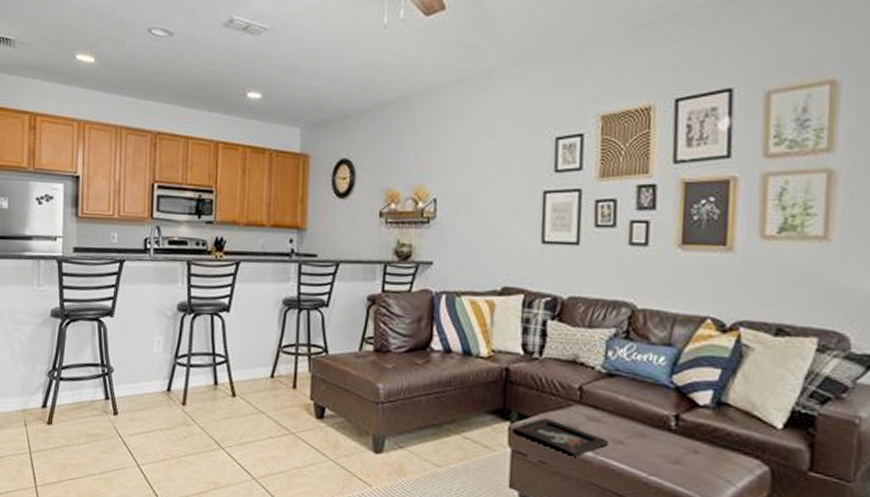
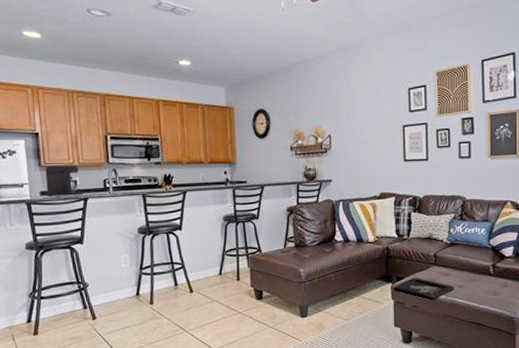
coffee maker: none [79,216,120,256] -> present [45,165,84,198]

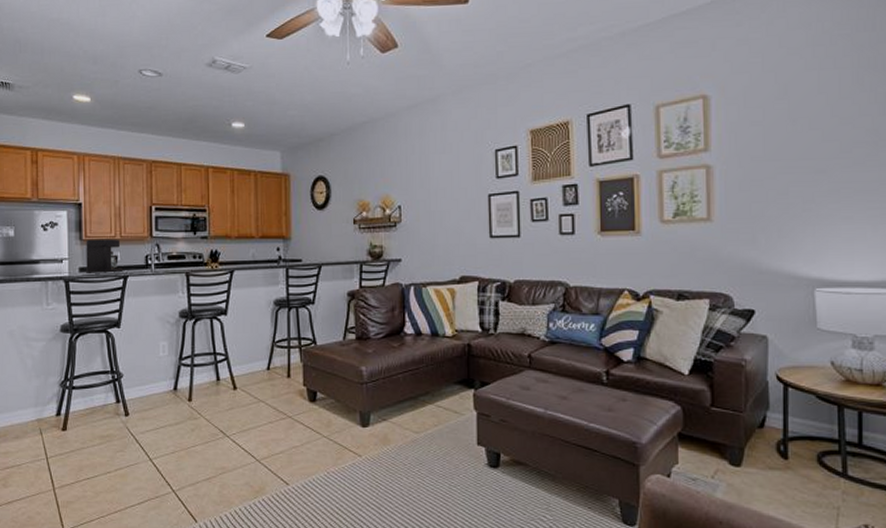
decorative tray: present [394,277,454,300] -> none [476,383,555,413]

